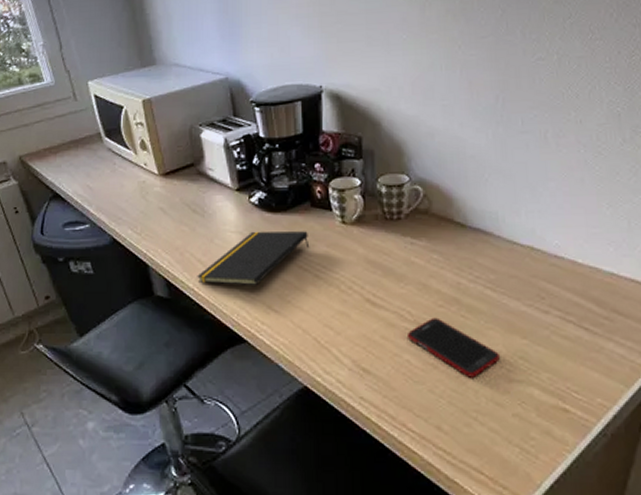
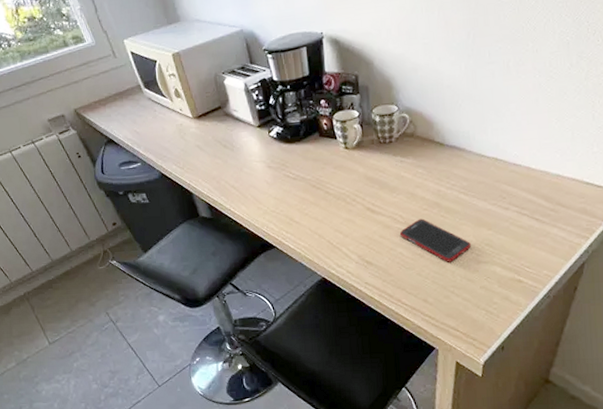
notepad: present [197,231,310,285] -> none [232,157,321,204]

